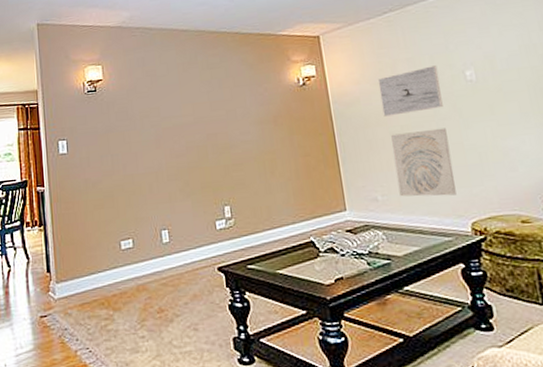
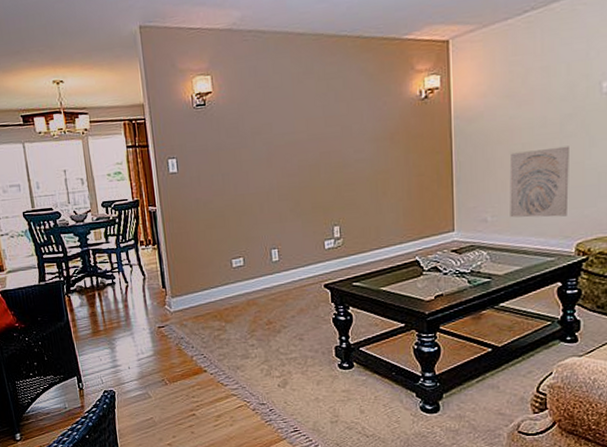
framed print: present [377,65,443,117] -> none [506,75,573,134]

